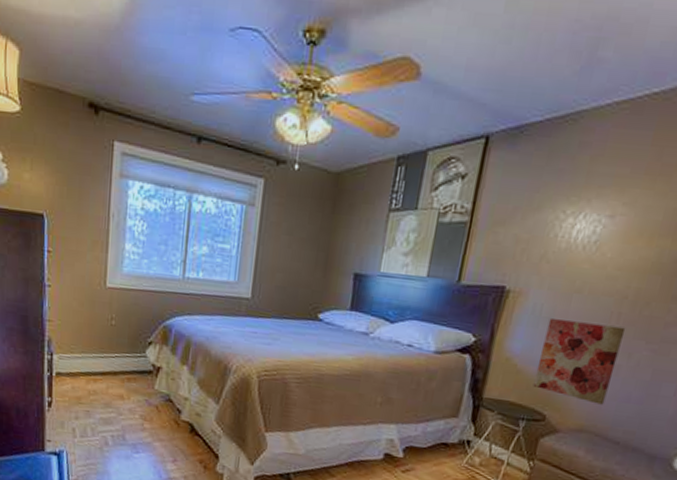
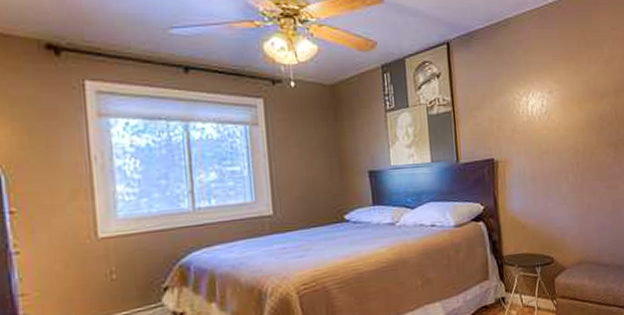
wall art: present [533,319,626,405] -> none [532,173,589,239]

